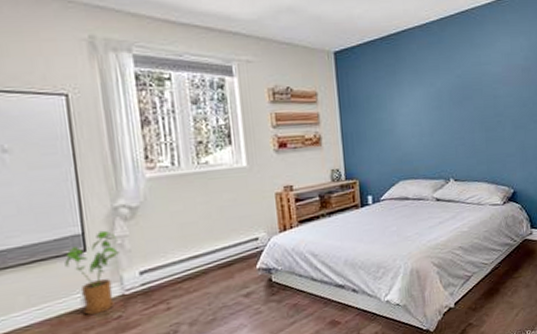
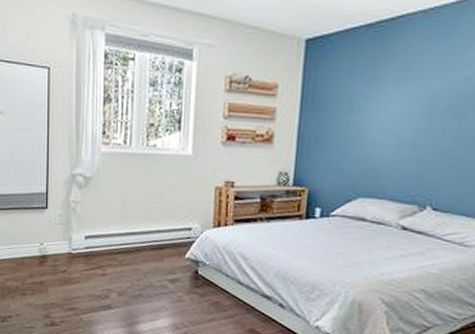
house plant: present [64,230,120,316] -> none [31,193,73,265]

